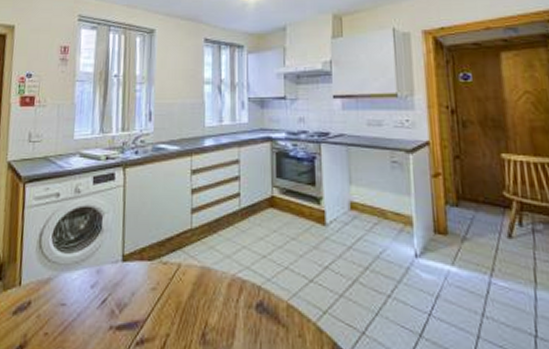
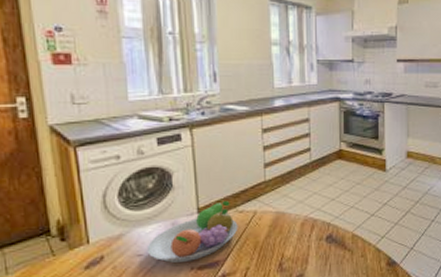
fruit bowl: none [70,249,161,318] -> present [146,201,238,263]

